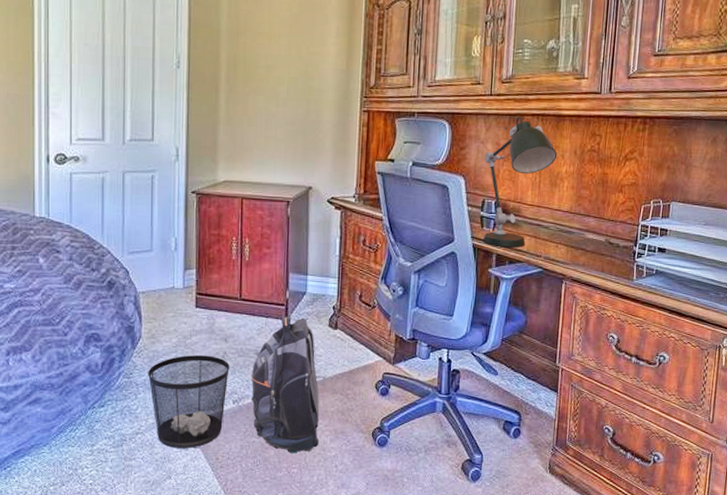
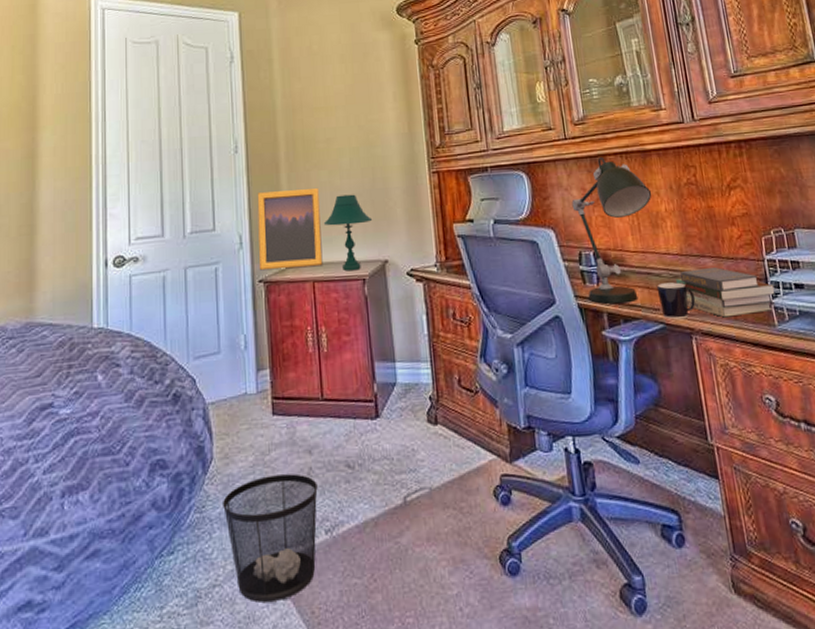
picture frame: none [192,110,255,185] -> present [257,188,323,271]
backpack: present [251,316,320,454] -> none [343,414,435,597]
table lamp: none [256,122,303,193] -> present [323,194,373,271]
mug: none [542,235,574,267] -> present [656,282,696,320]
books: none [560,226,641,269] -> present [676,267,775,318]

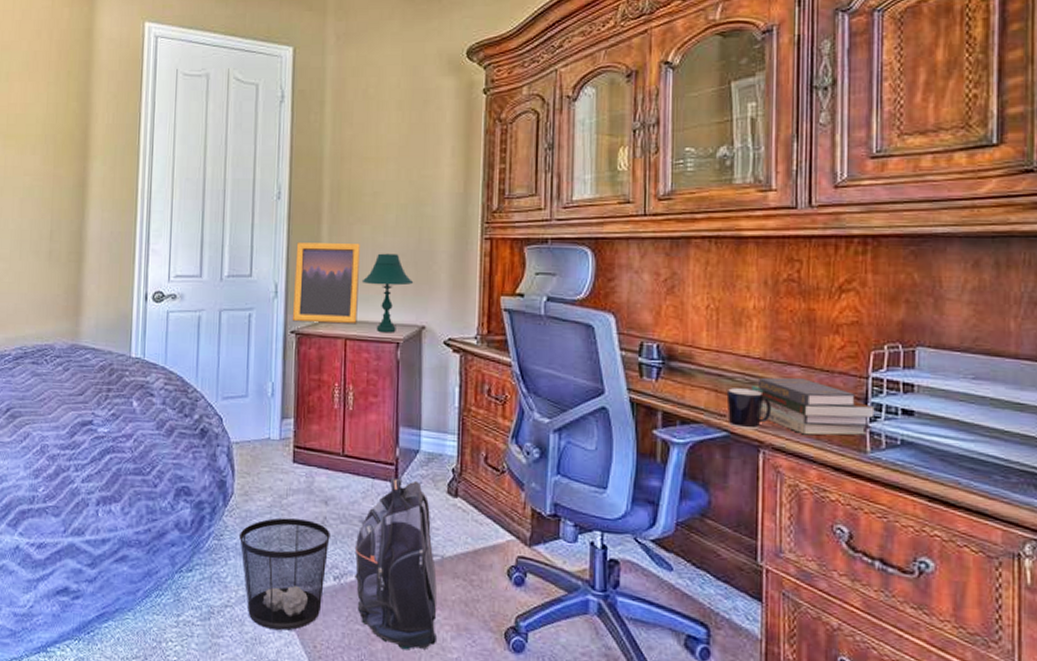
backpack: none [343,414,435,597] -> present [354,478,437,650]
desk lamp: present [571,157,652,304] -> none [640,240,741,404]

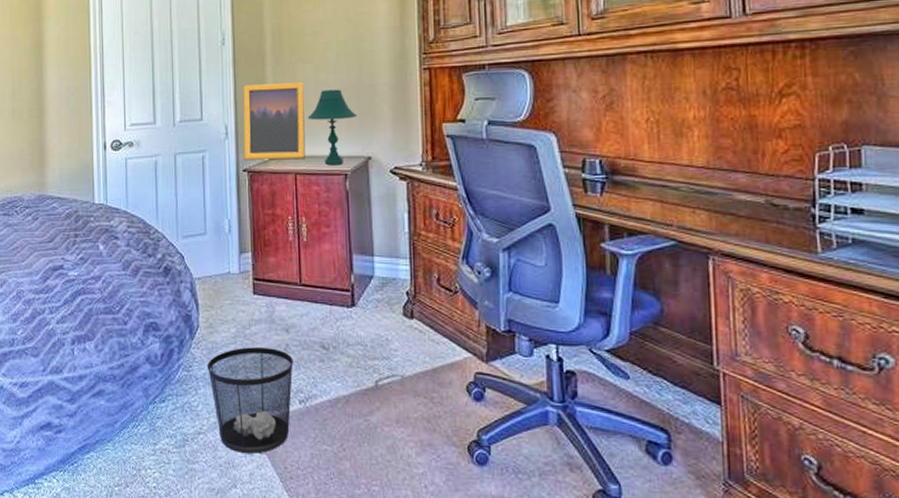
backpack: present [354,478,437,650] -> none [317,303,402,467]
mug: present [726,388,772,430] -> none [672,197,719,238]
books: present [752,377,875,436] -> none [697,184,824,239]

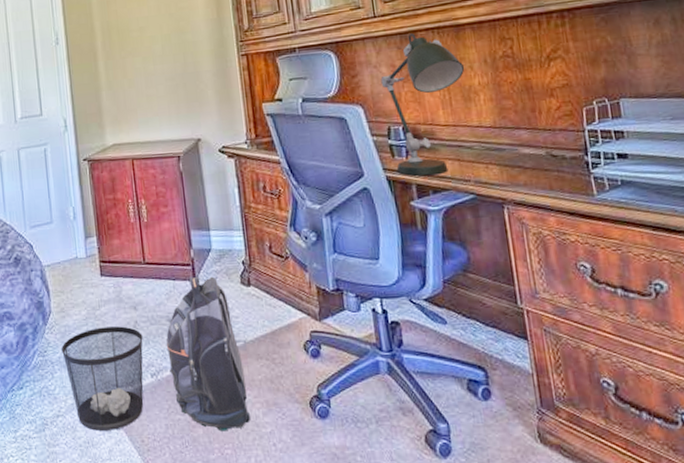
picture frame: present [243,82,306,161] -> none [78,74,141,150]
table lamp: present [307,89,358,166] -> none [139,78,185,150]
backpack: none [317,303,402,467] -> present [166,276,250,432]
desk lamp: none [579,56,679,216] -> present [380,33,465,176]

